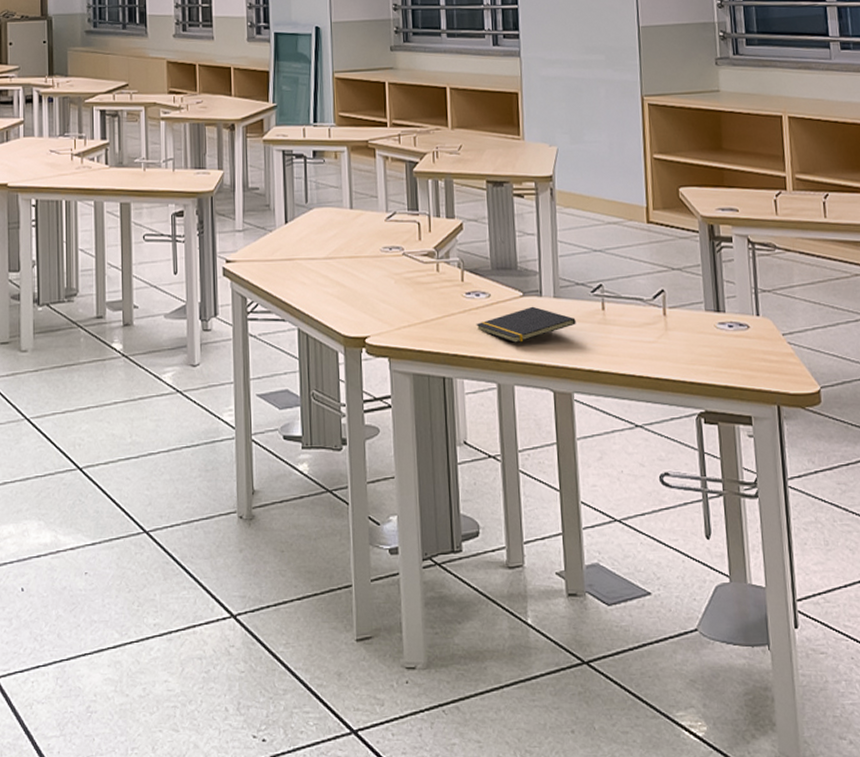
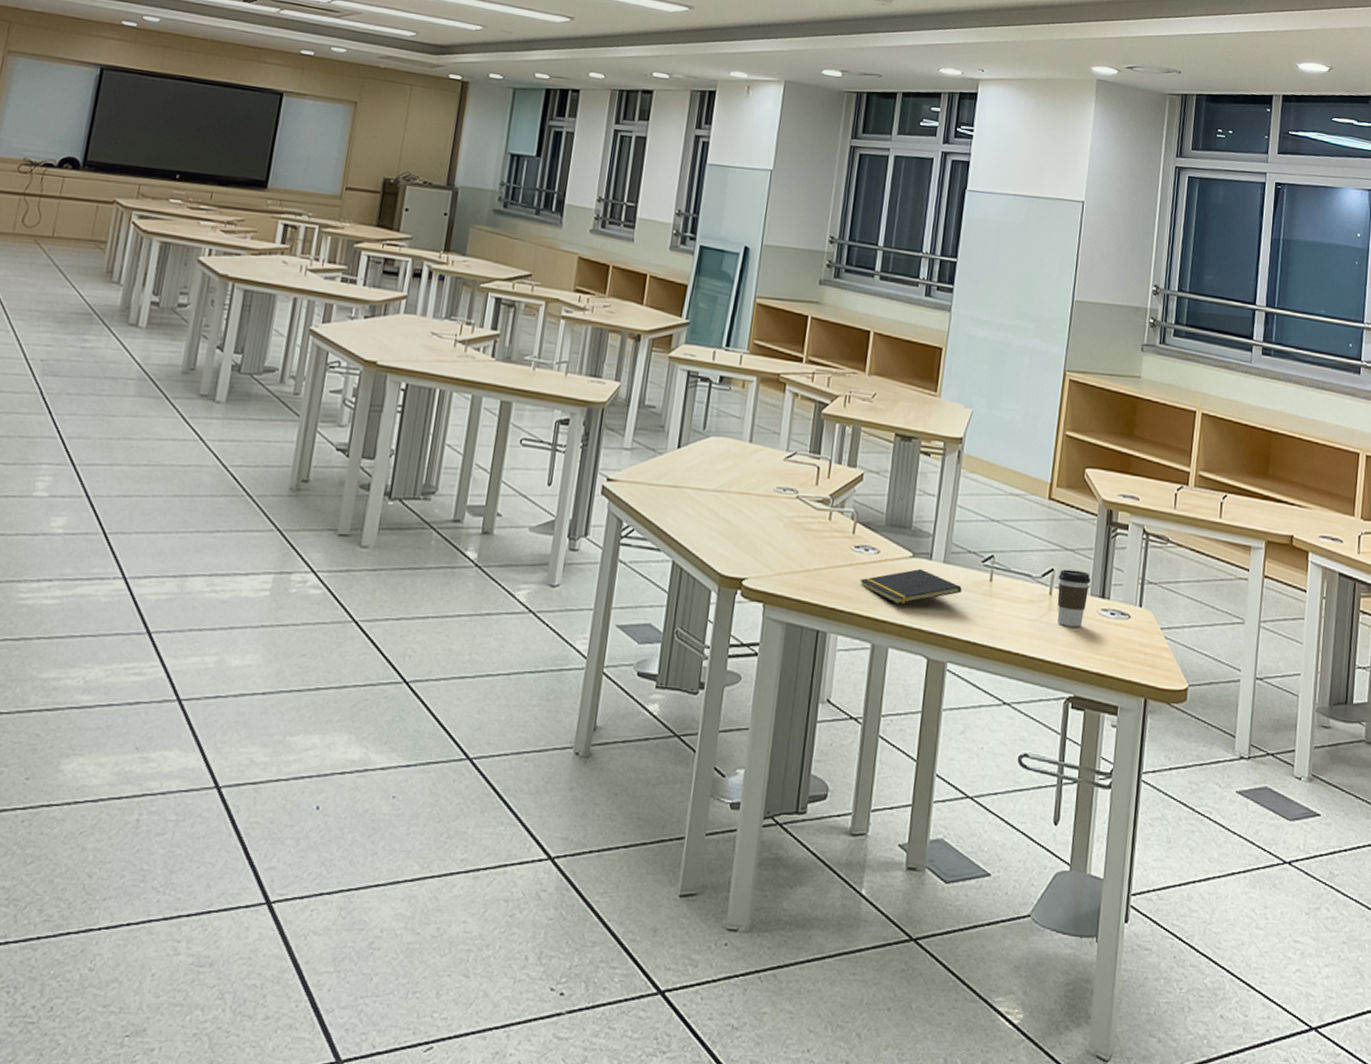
coffee cup: none [669,288,703,344] -> present [1057,569,1091,627]

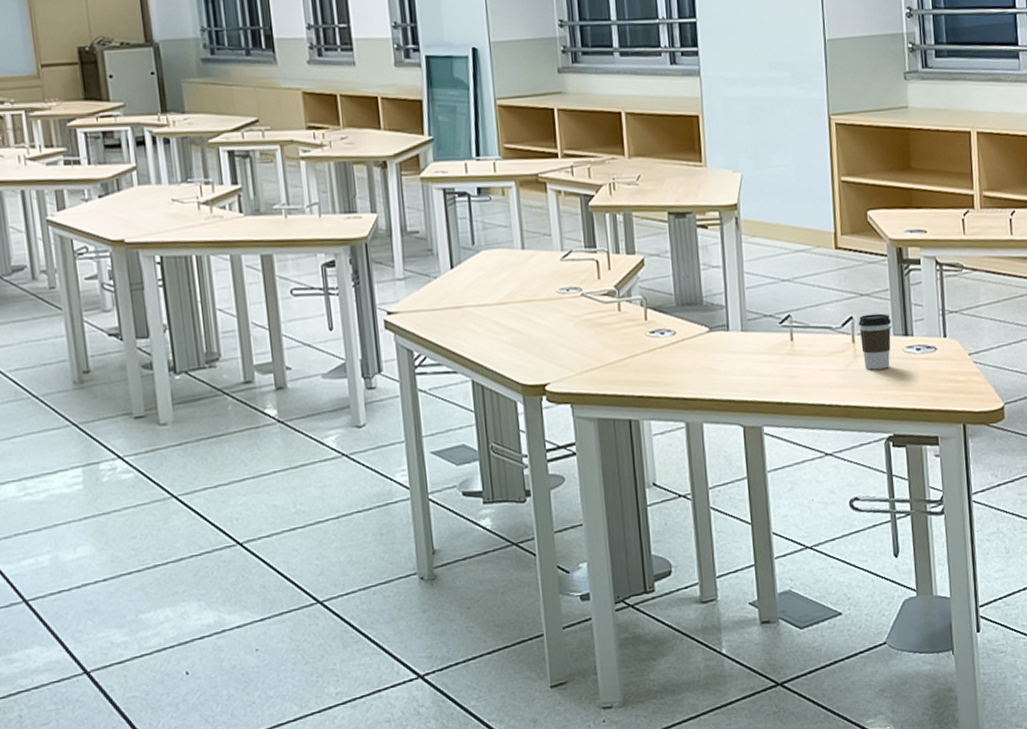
notepad: present [860,568,962,605] -> none [661,341,765,380]

